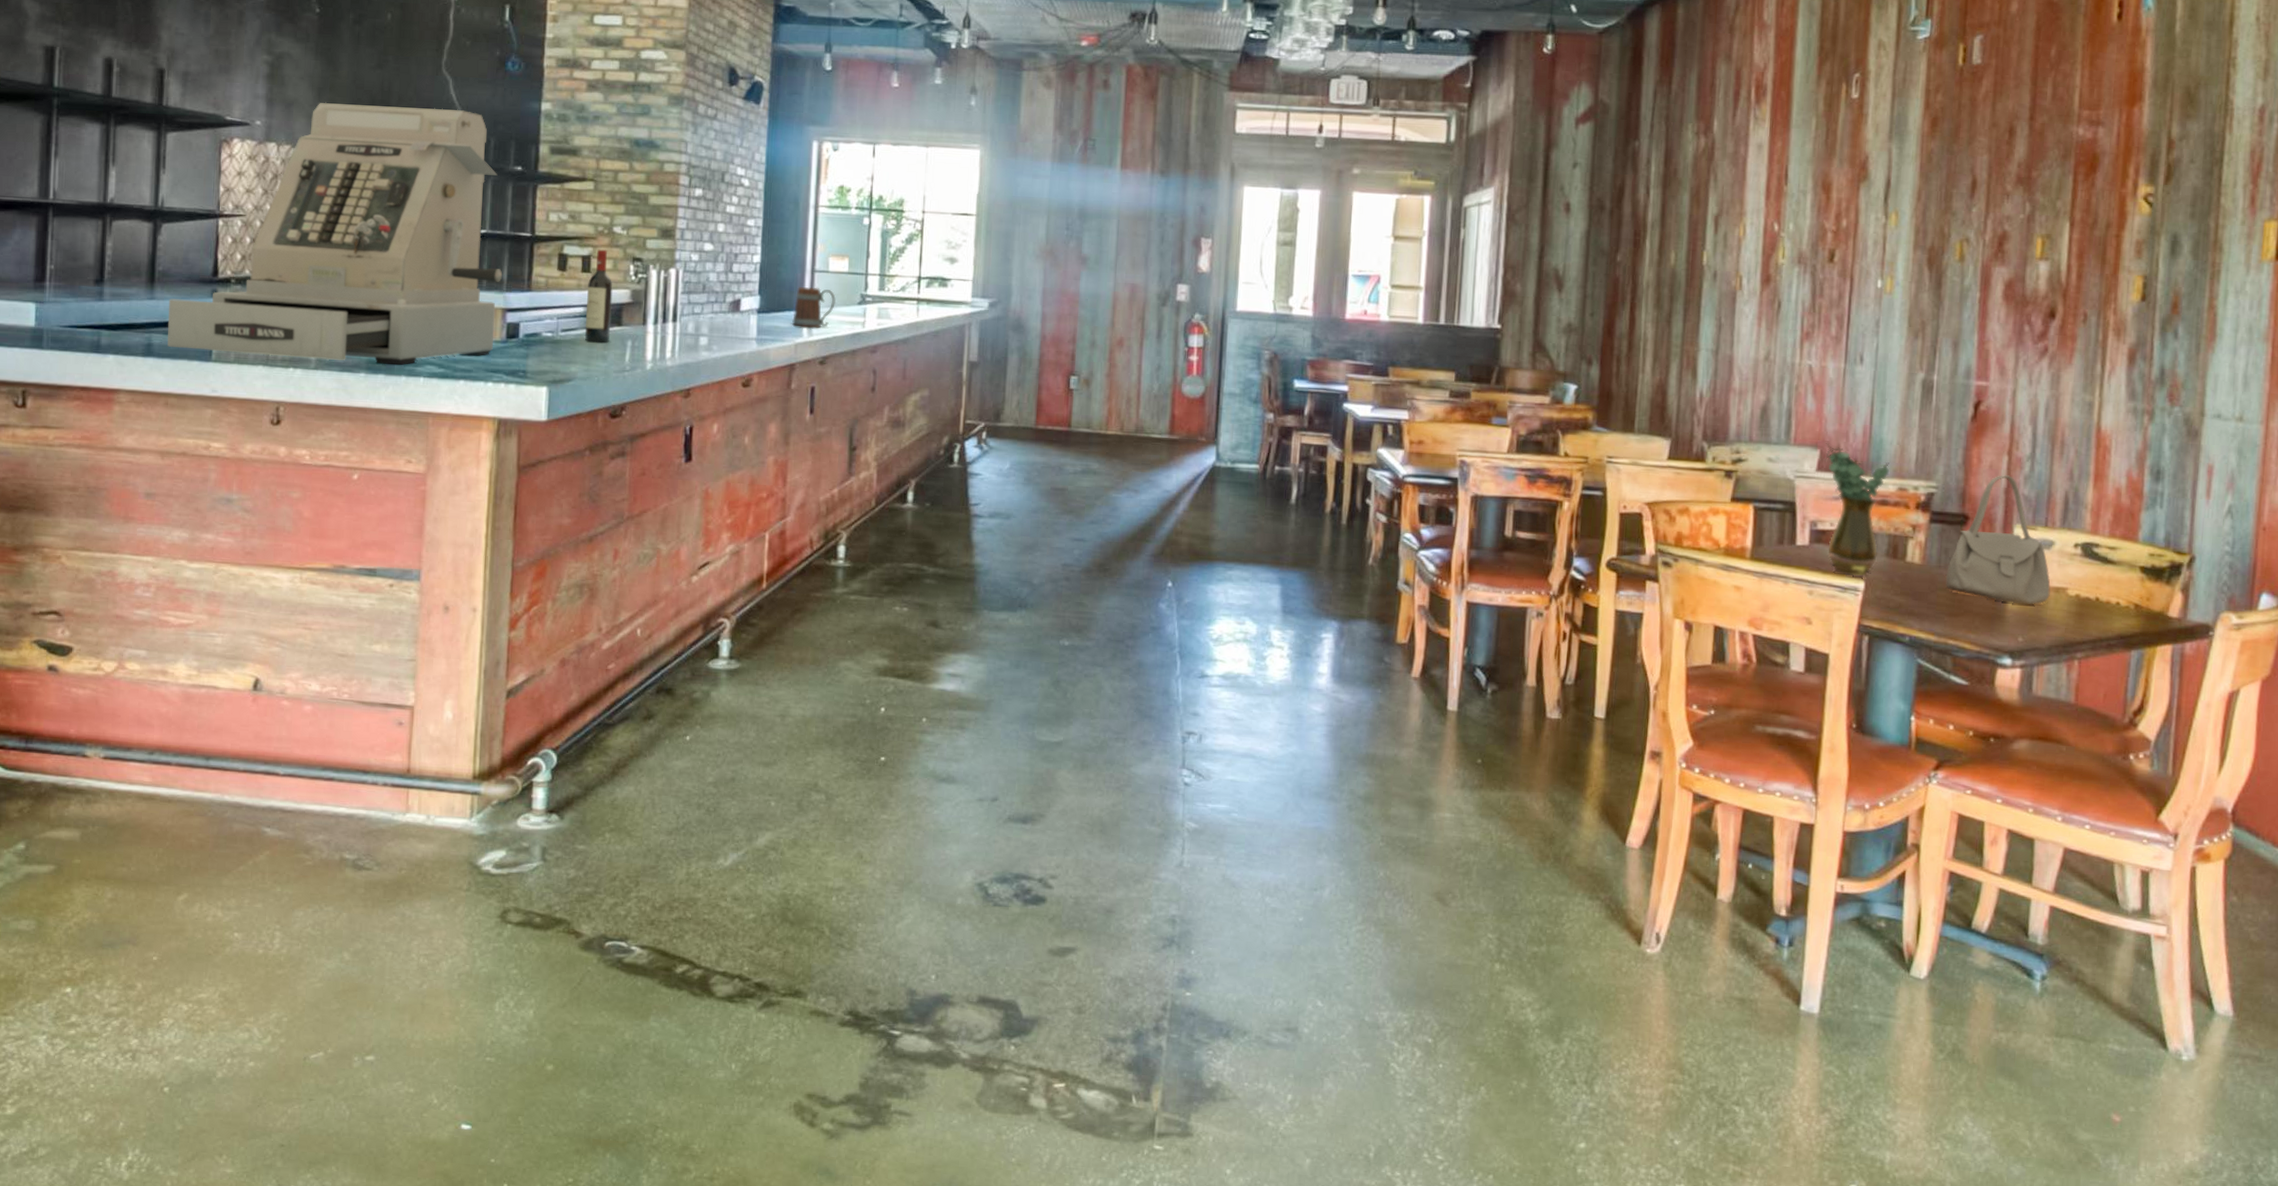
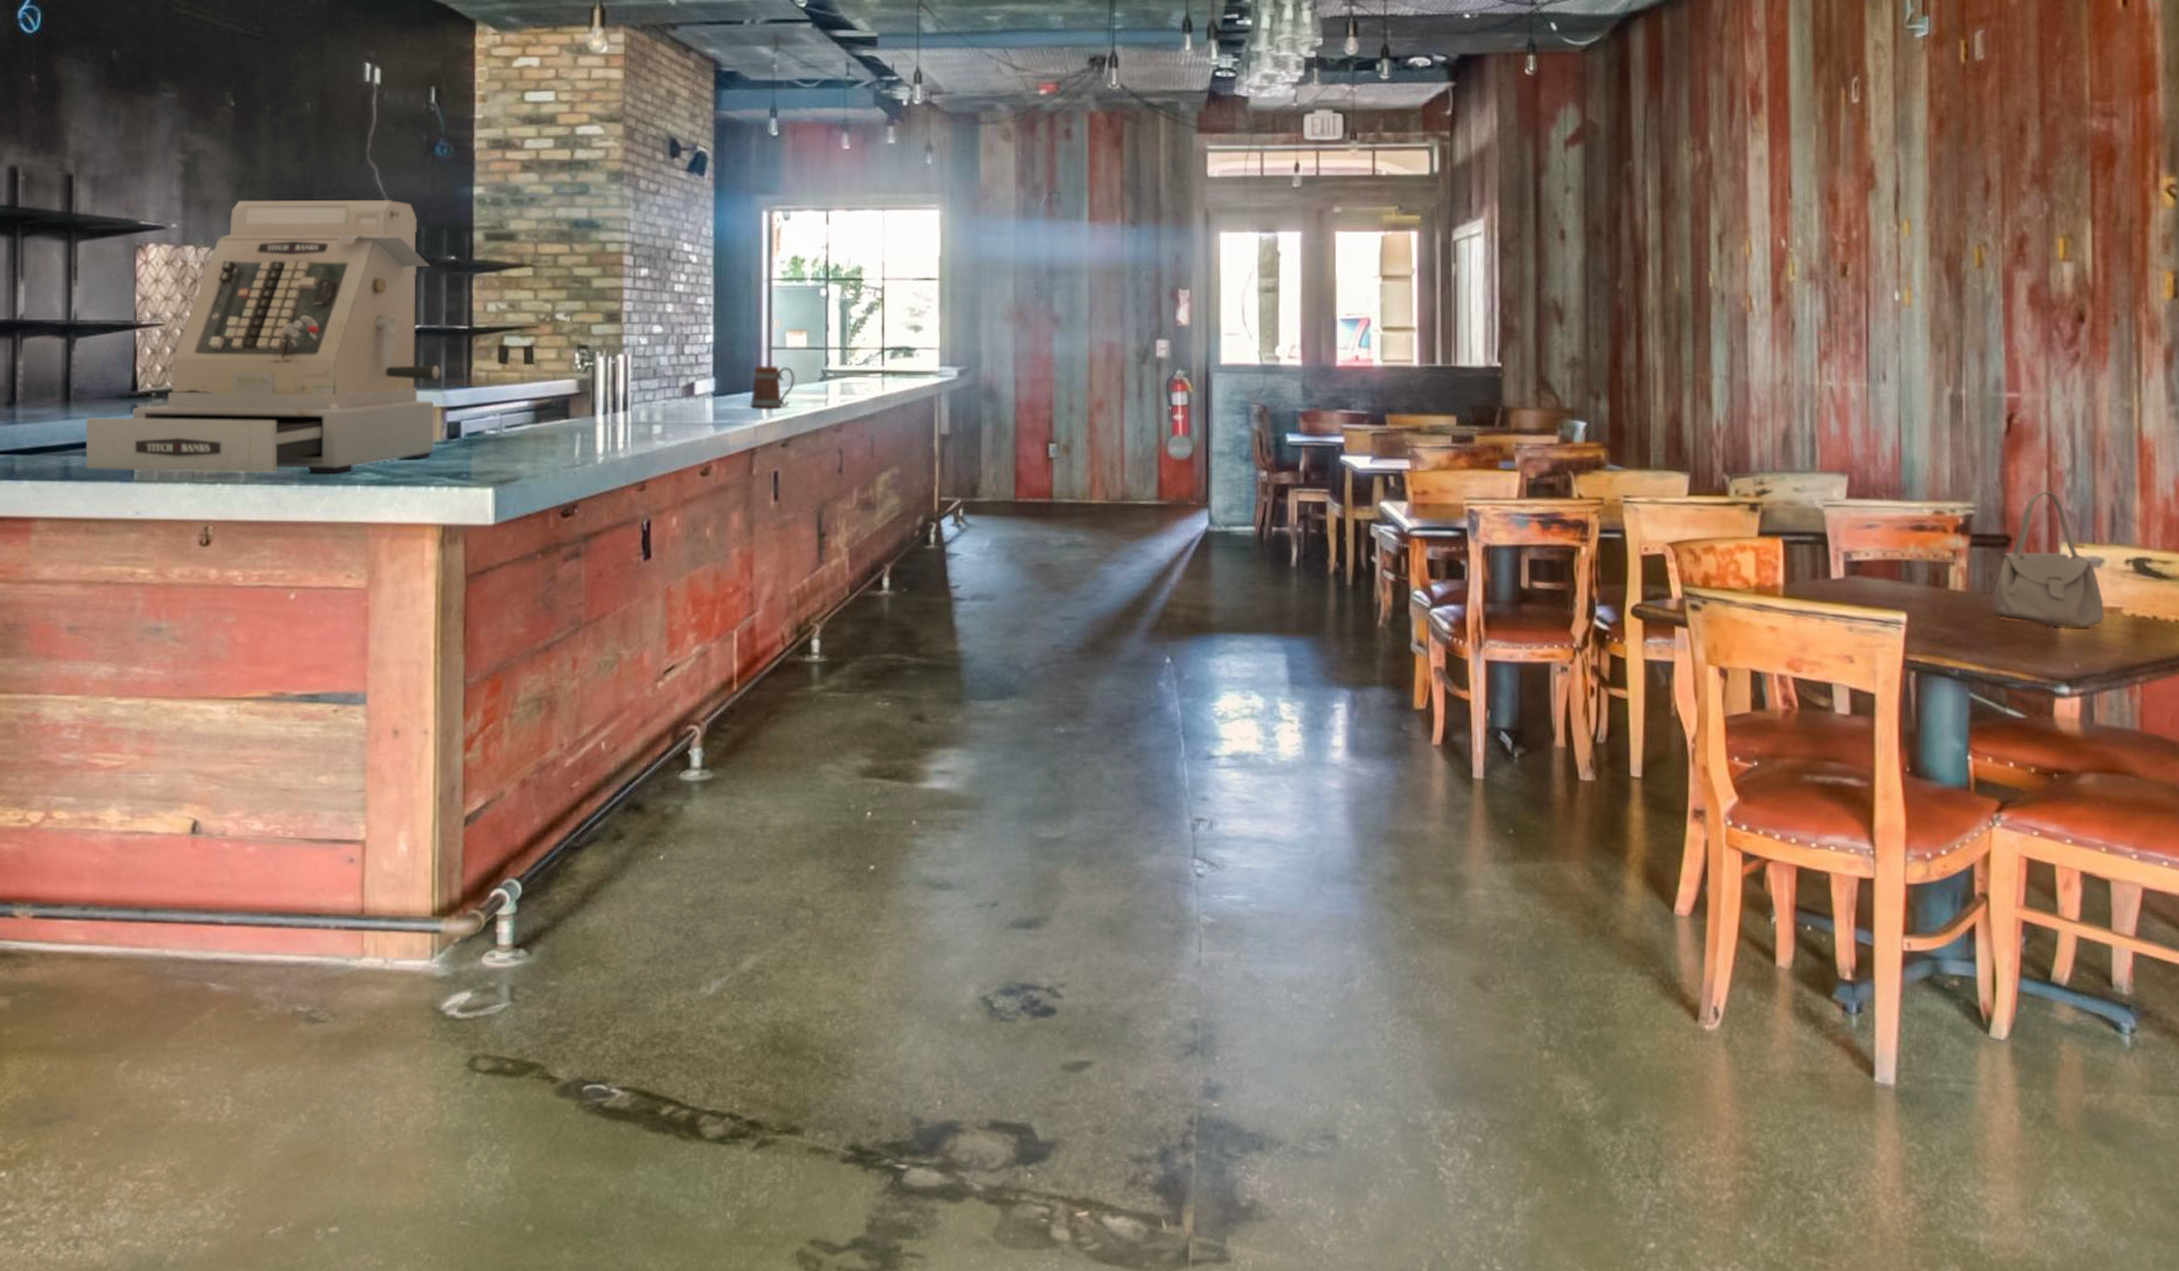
wine bottle: present [584,249,613,344] -> none [530,338,558,438]
vase: present [1826,443,1889,577] -> none [1854,468,1923,609]

